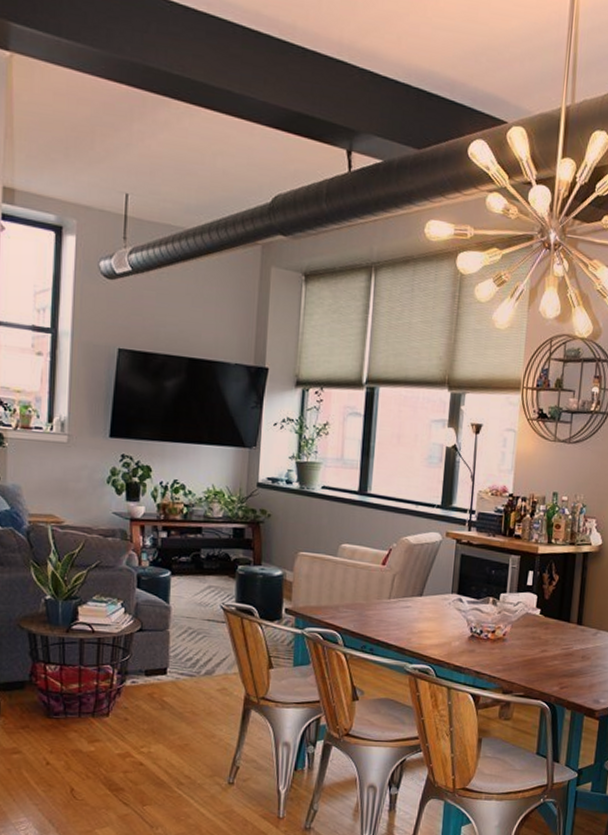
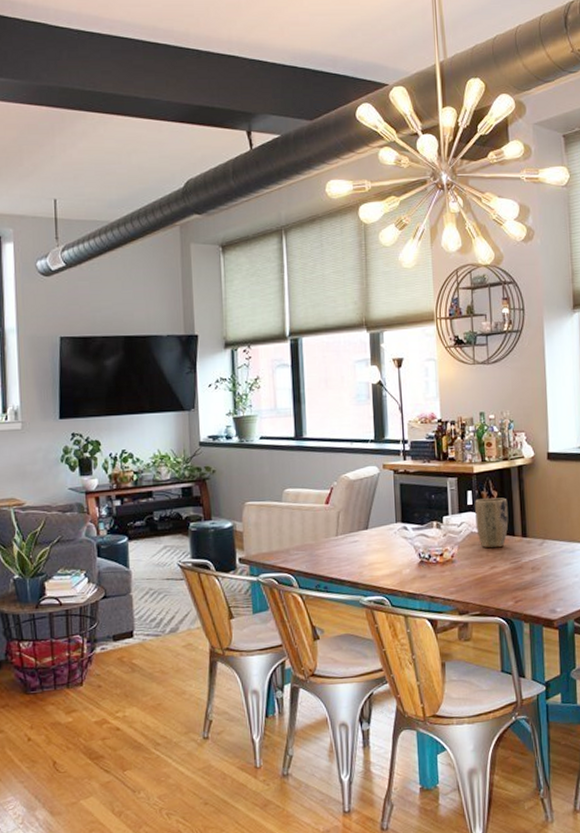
plant pot: none [532,580,568,632] -> present [475,498,509,548]

